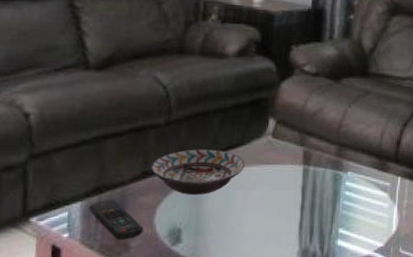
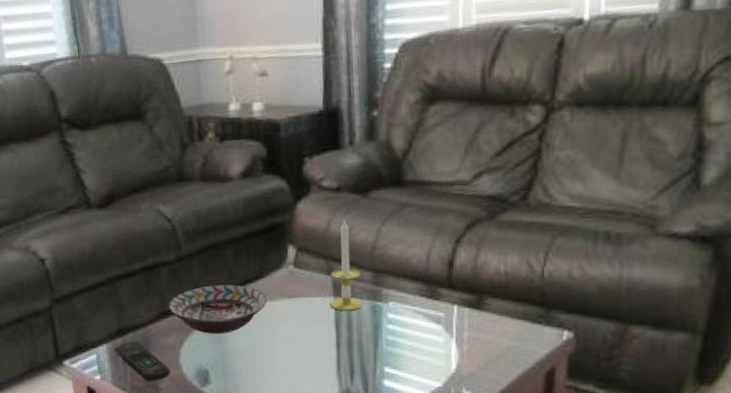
candle: none [298,99,328,178] -> present [329,219,364,311]

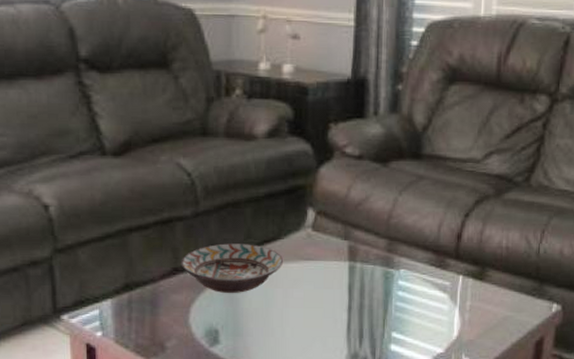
remote control: present [115,342,170,381] -> none [120,298,178,340]
candle: present [329,219,364,311] -> none [344,186,377,276]

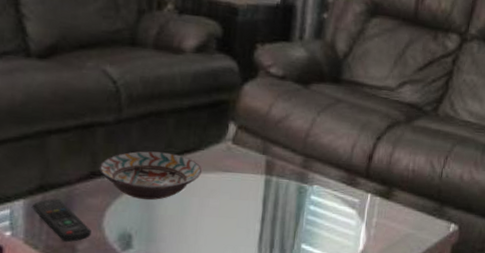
remote control: none [120,298,178,340] -> present [33,199,91,242]

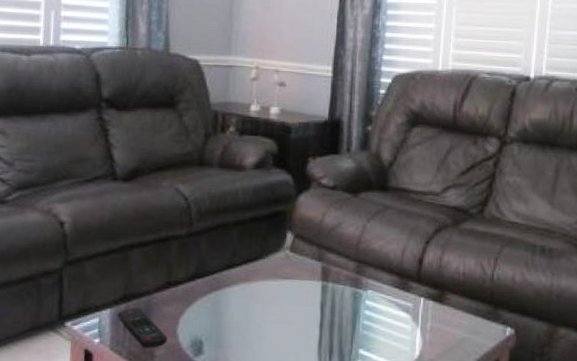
decorative bowl: present [99,151,203,200] -> none [173,261,264,307]

